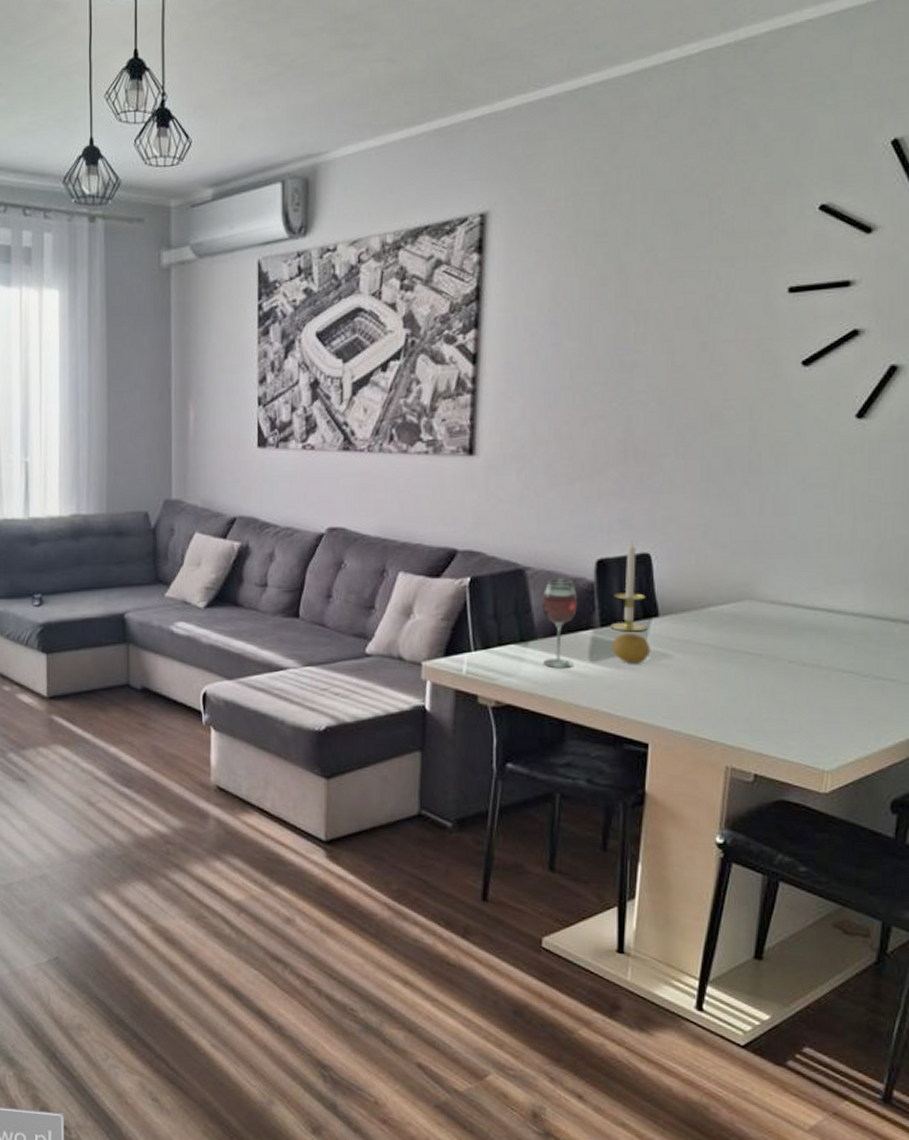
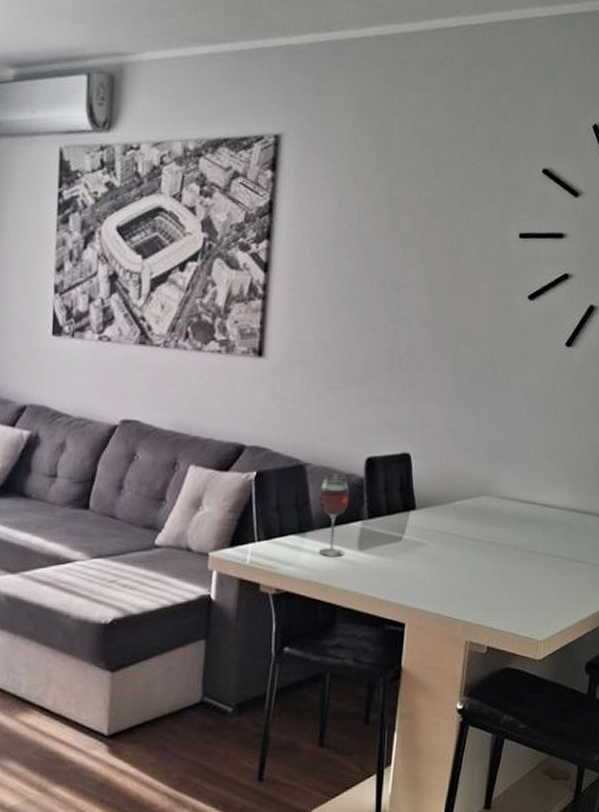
candle: present [610,541,648,632] -> none [376,442,407,523]
fruit: present [612,632,651,664] -> none [377,523,409,552]

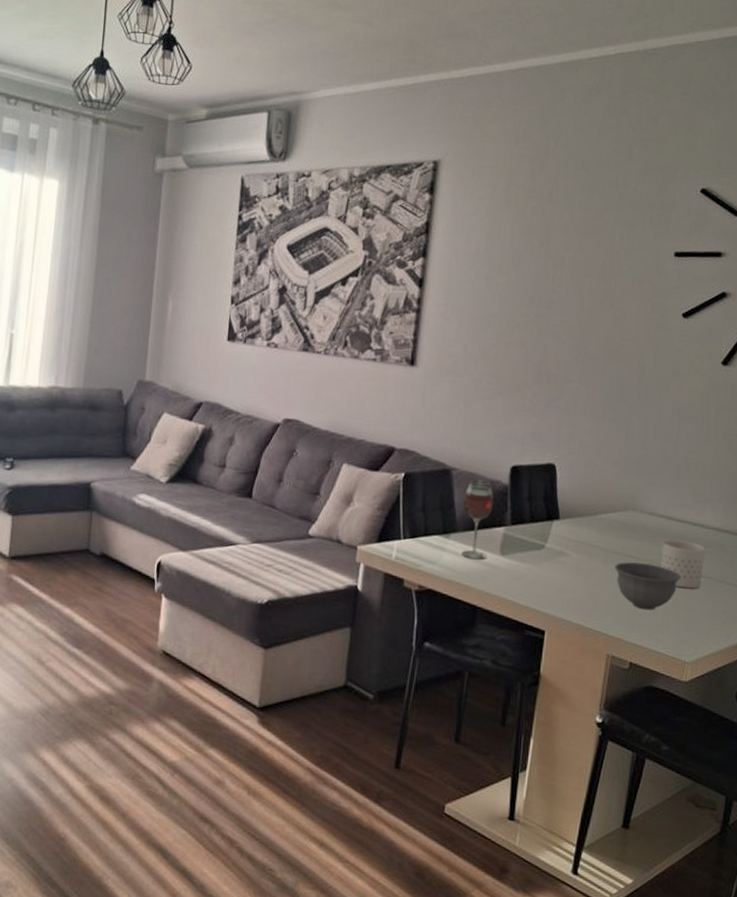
bowl: none [470,548,533,593] -> present [615,562,681,610]
mug: none [513,522,554,569] -> present [660,539,705,589]

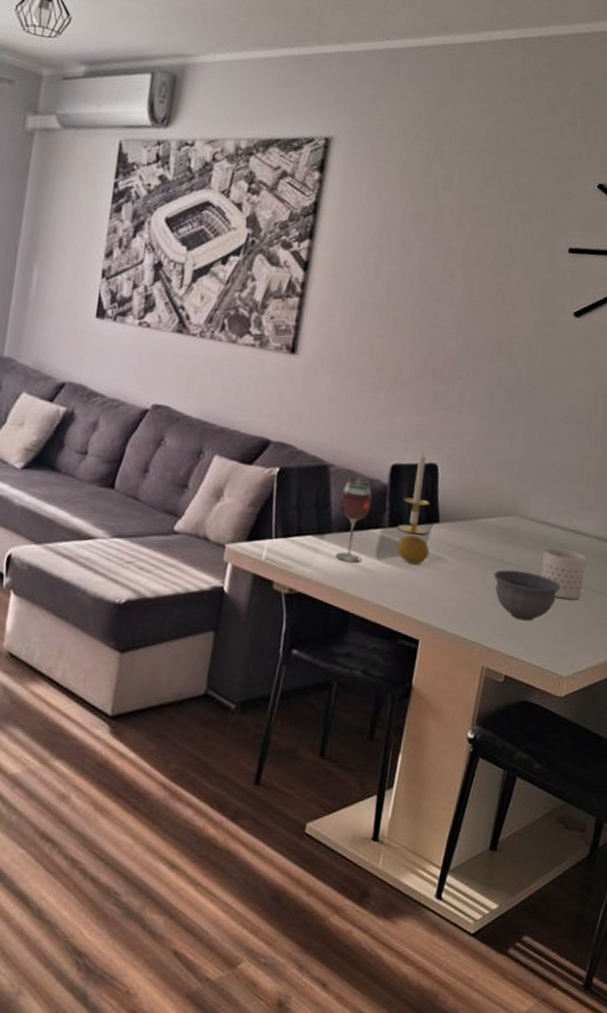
candle: none [519,452,550,532] -> present [397,451,430,535]
fruit: none [520,531,552,560] -> present [397,534,430,565]

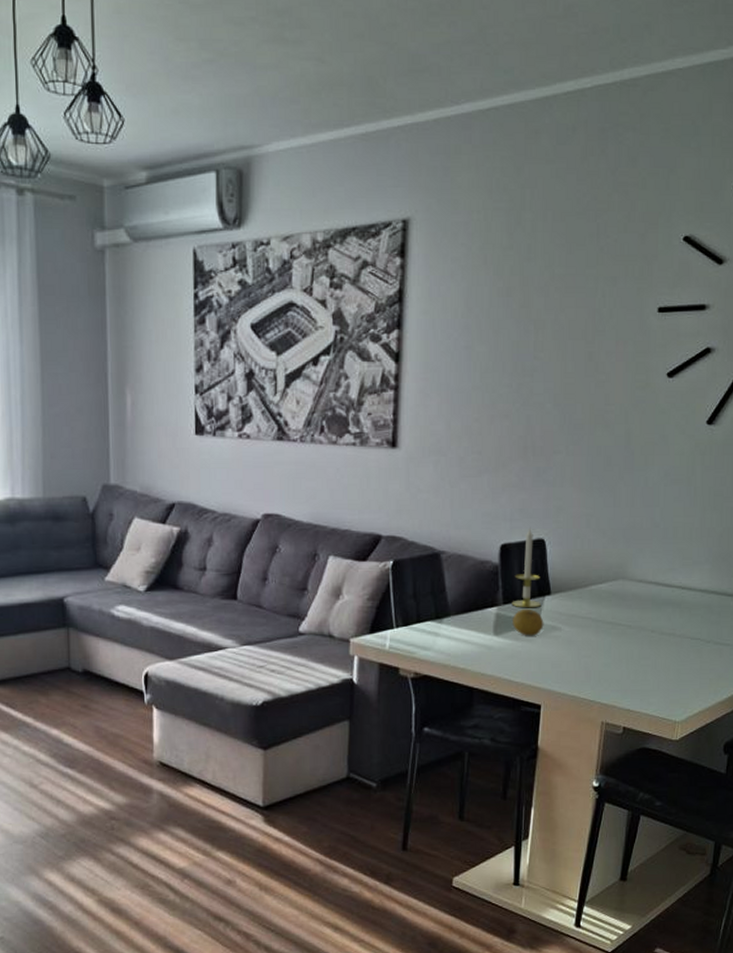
wineglass: present [336,477,372,562] -> none [455,562,485,641]
bowl: present [494,570,561,621] -> none [606,631,671,676]
mug: present [540,547,586,600] -> none [650,605,692,651]

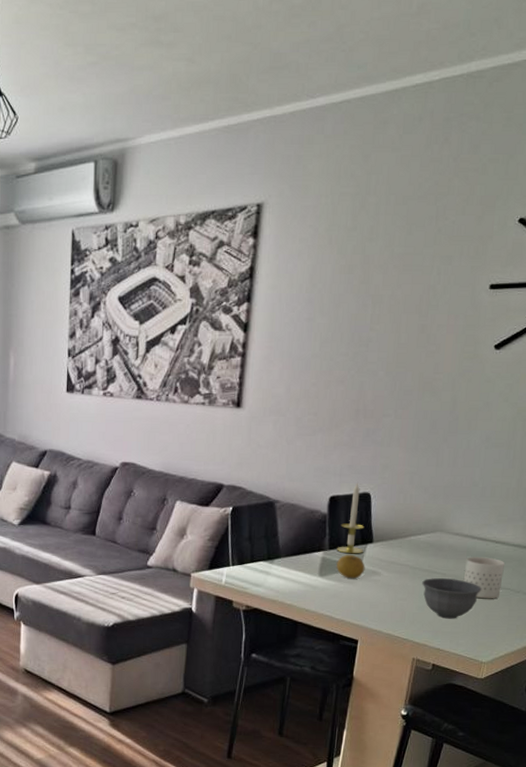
bowl: none [606,631,671,676] -> present [422,578,482,619]
mug: none [650,605,692,651] -> present [463,557,505,599]

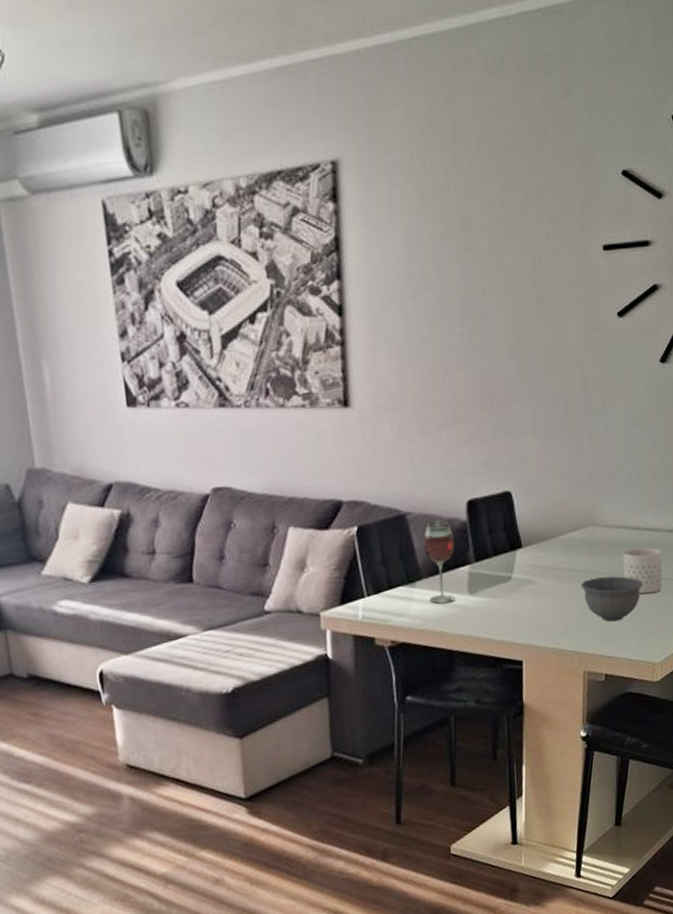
wineglass: none [285,510,314,581] -> present [423,520,455,604]
candle: present [336,482,365,554] -> none [483,481,514,564]
fruit: present [336,554,365,579] -> none [486,564,518,592]

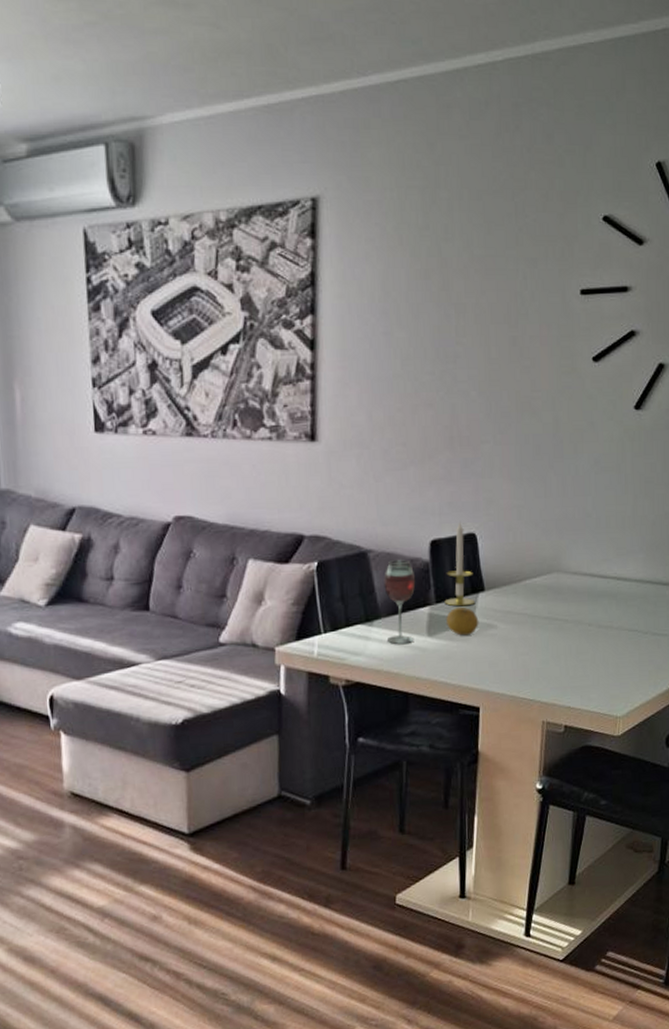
candle: none [483,481,514,564] -> present [444,522,476,607]
fruit: none [486,564,518,592] -> present [446,606,479,636]
bowl: present [581,576,644,622] -> none [543,624,608,672]
mug: present [622,547,663,594] -> none [587,596,629,645]

